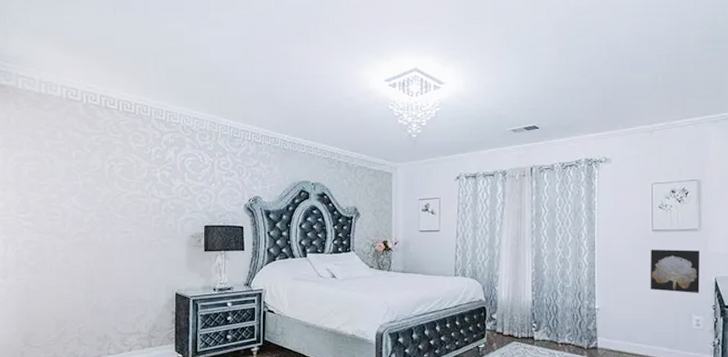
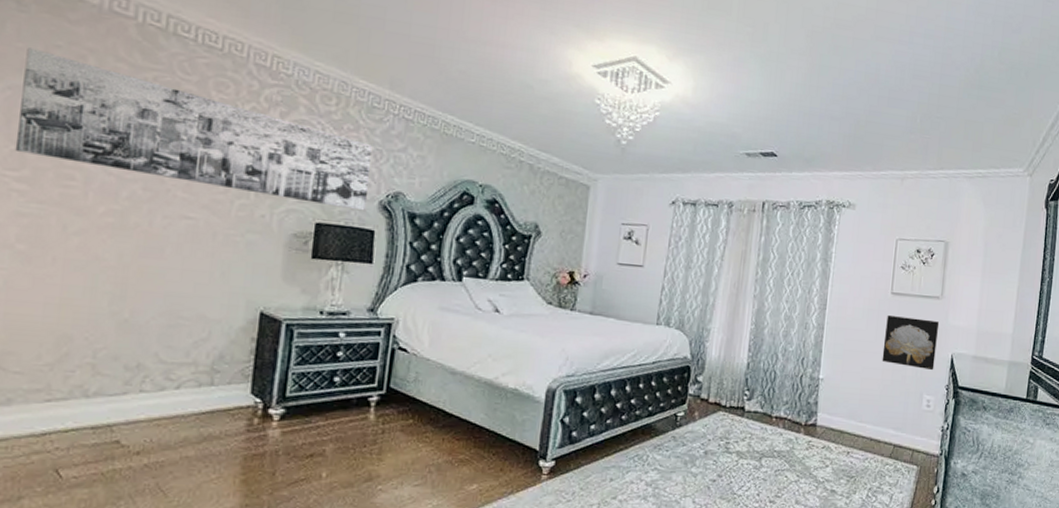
wall art: none [22,132,237,213] -> present [14,47,373,211]

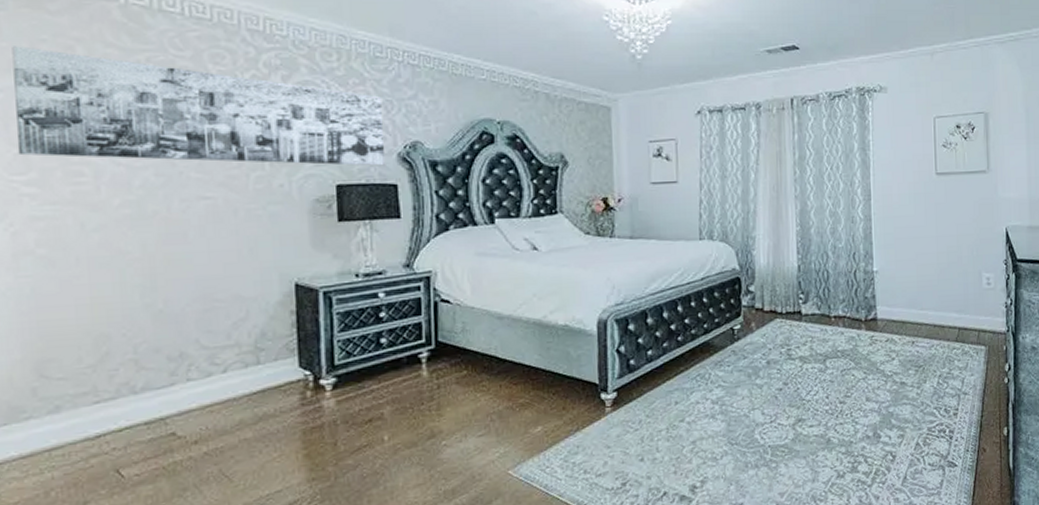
wall art: present [882,315,940,371] -> none [934,195,990,248]

